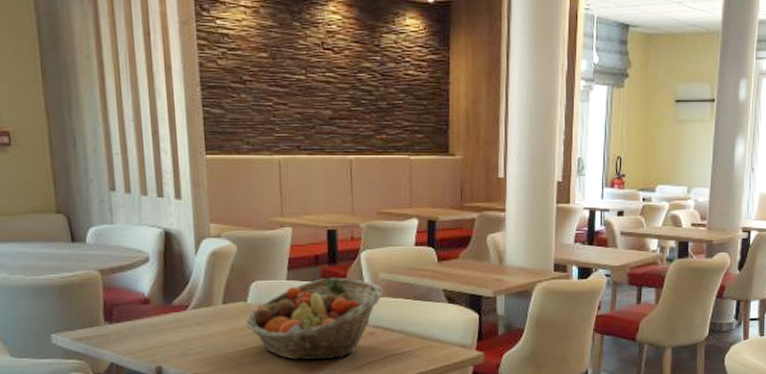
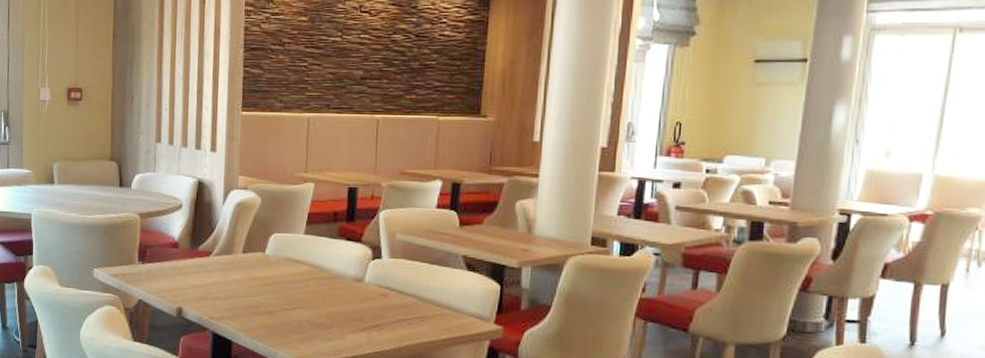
fruit basket: present [246,277,382,360] -> none [262,234,398,318]

